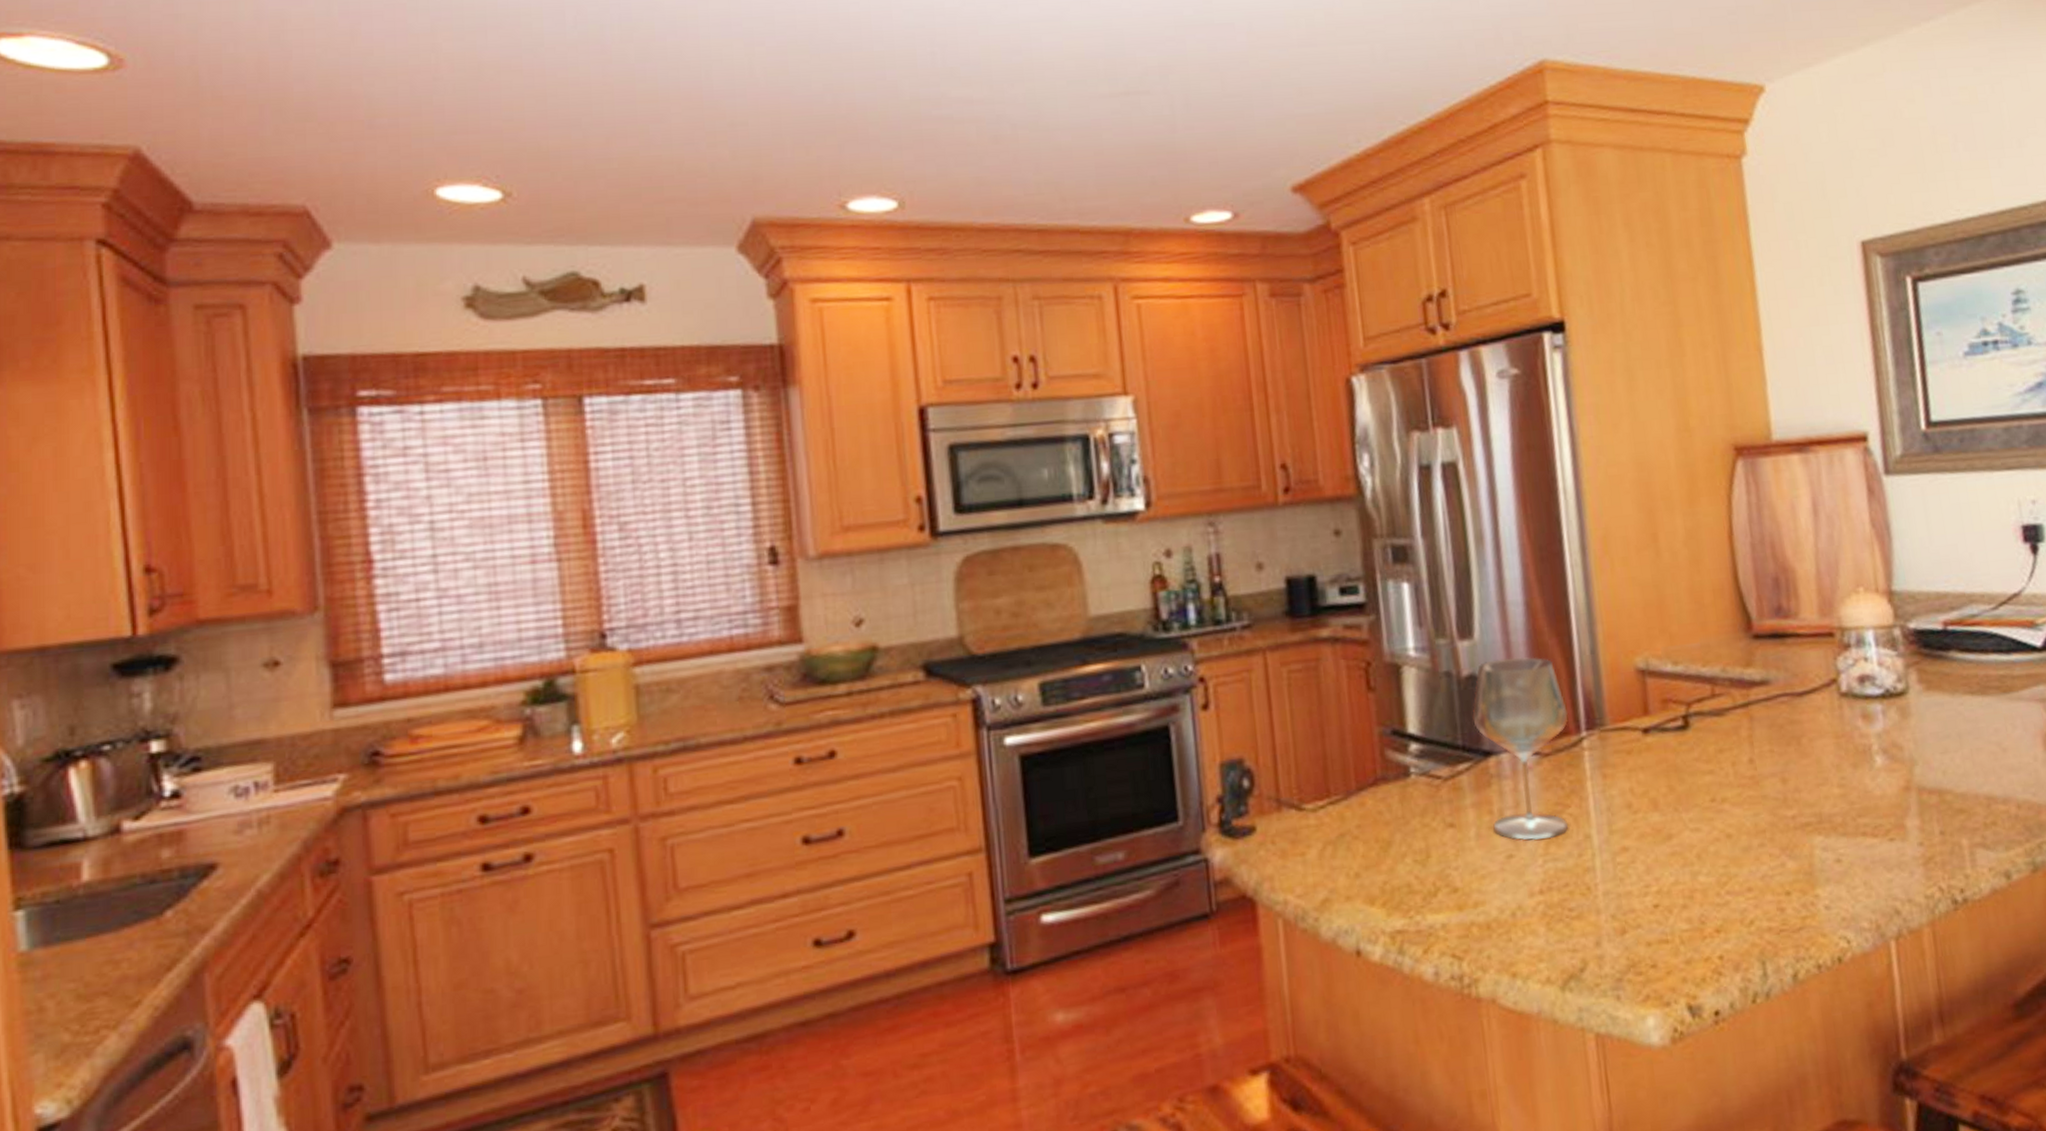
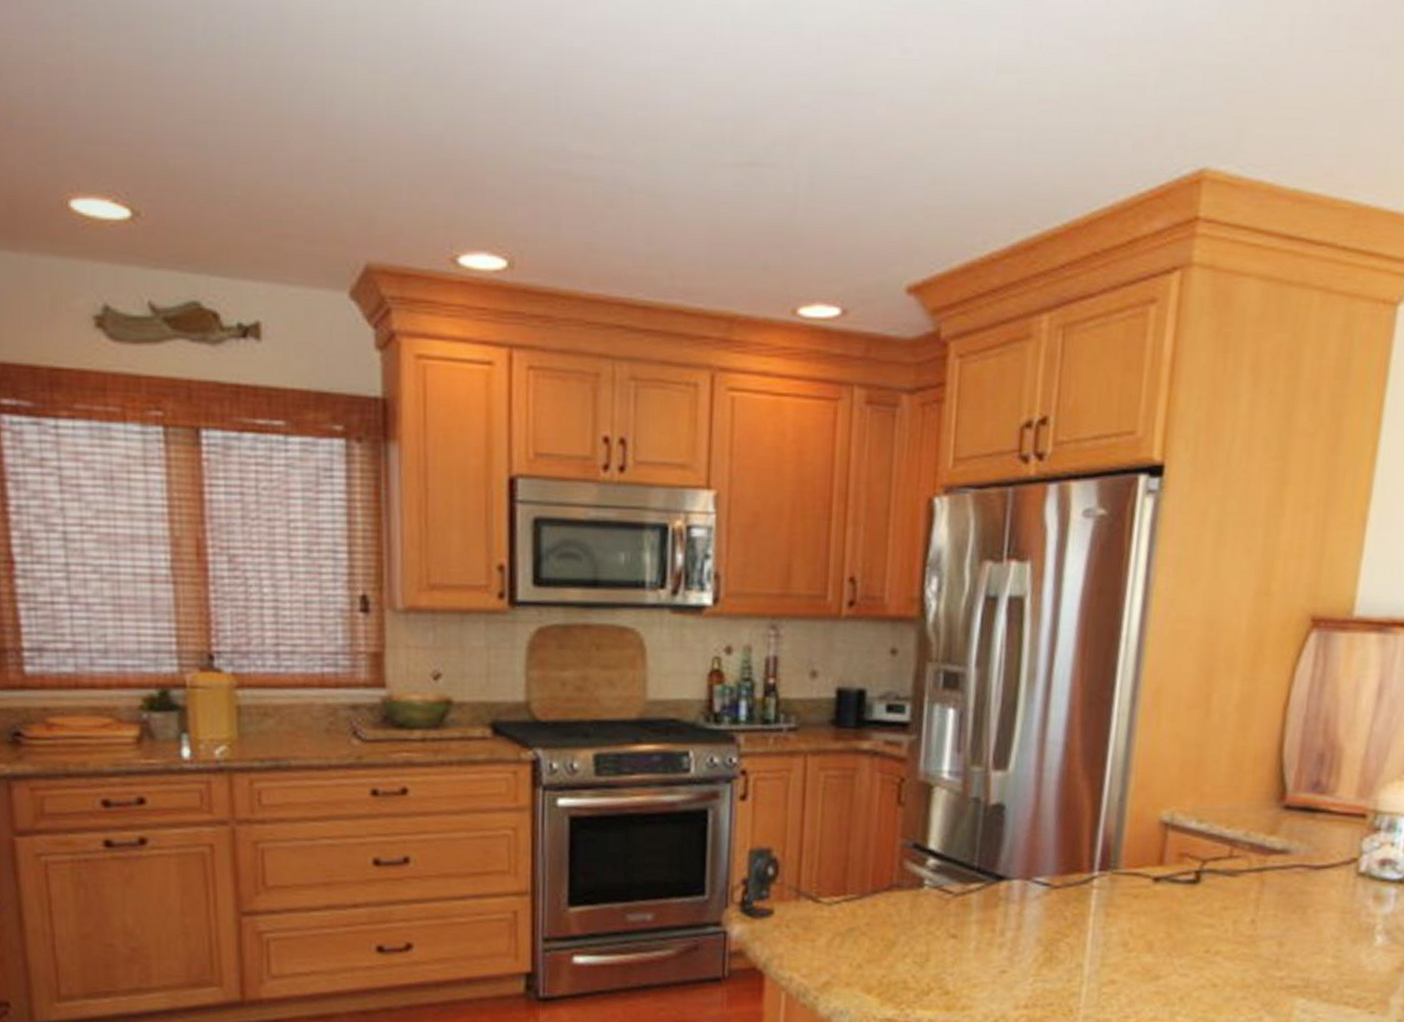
wine glass: present [1472,657,1569,840] -> none [992,793,1086,961]

